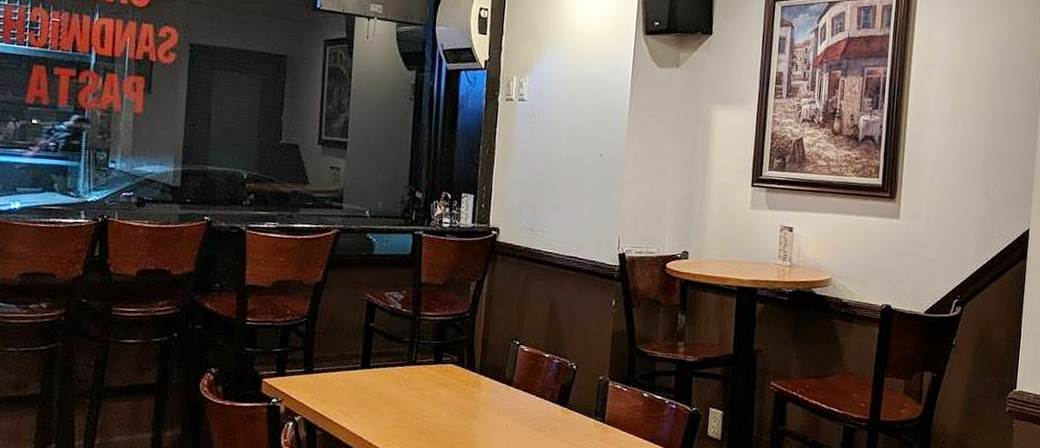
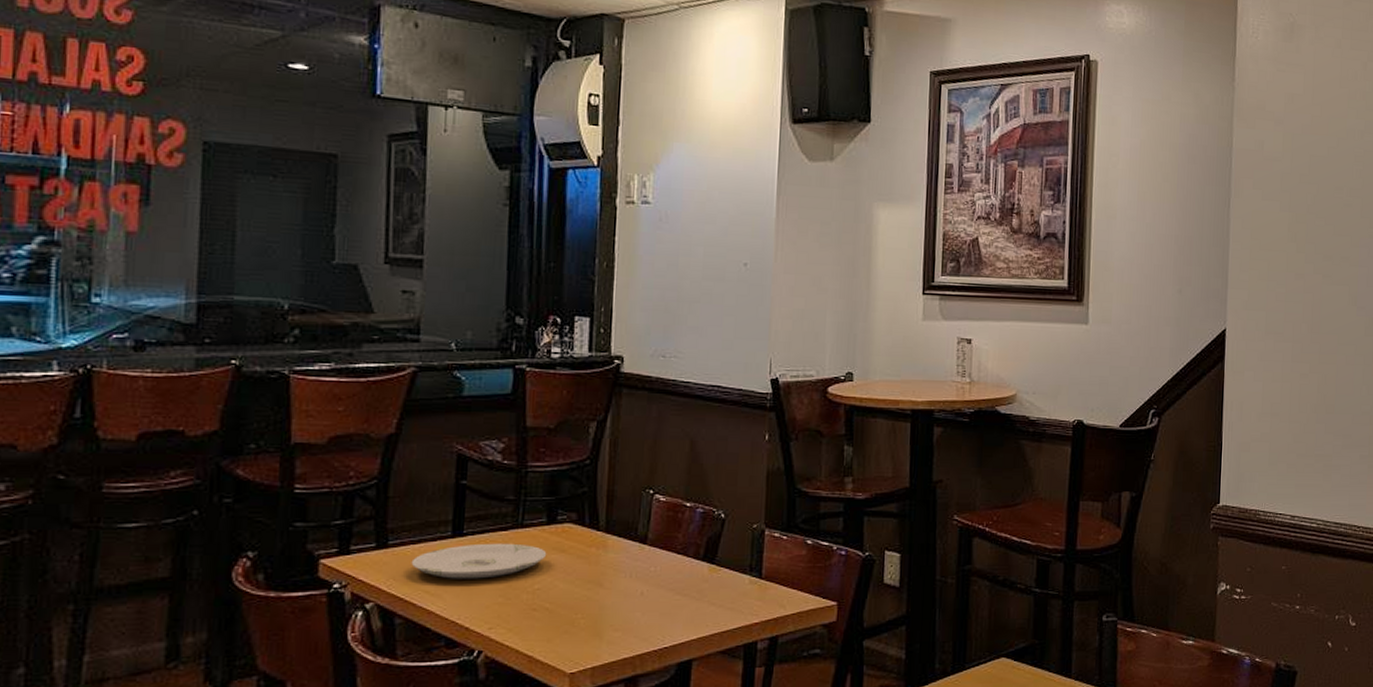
plate: none [330,375,434,404] -> present [411,543,547,579]

